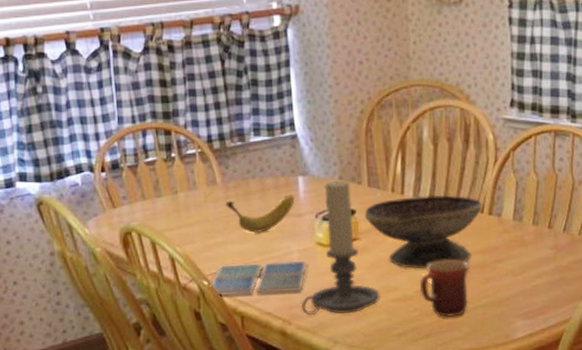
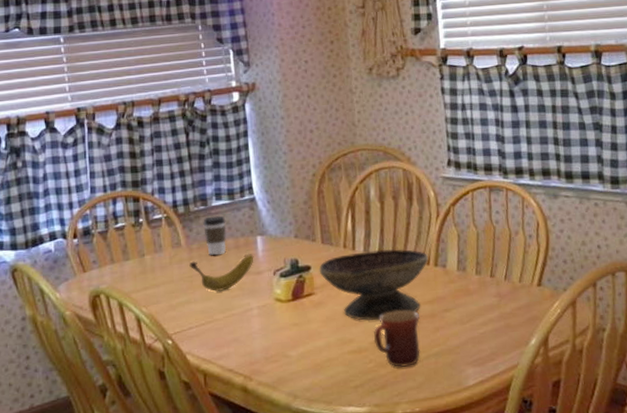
drink coaster: present [210,260,307,296] -> none [174,316,267,354]
coffee cup: none [240,153,266,195] -> present [203,215,227,255]
candle holder: present [302,180,380,315] -> none [262,239,337,370]

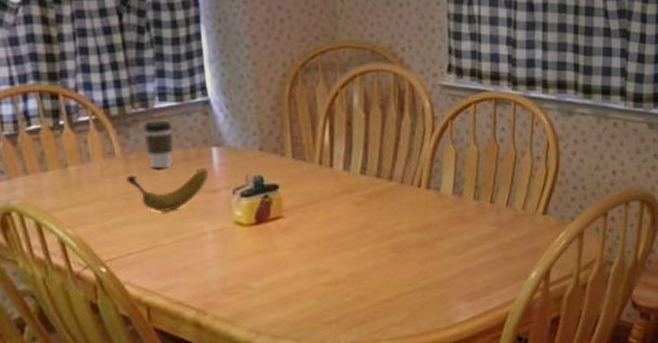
decorative bowl: present [319,248,428,321] -> none [288,167,419,250]
mug: present [373,310,421,367] -> none [352,238,406,301]

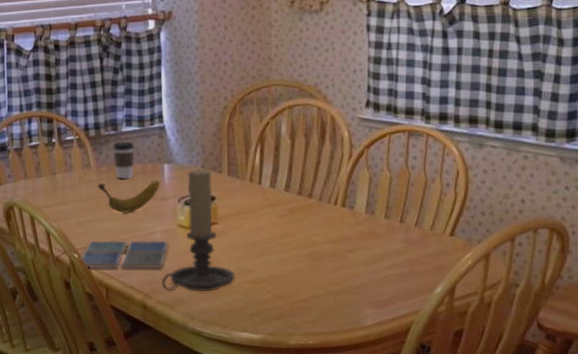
drink coaster: none [109,242,224,284] -> present [80,240,169,269]
candle holder: none [218,152,308,303] -> present [162,169,235,291]

